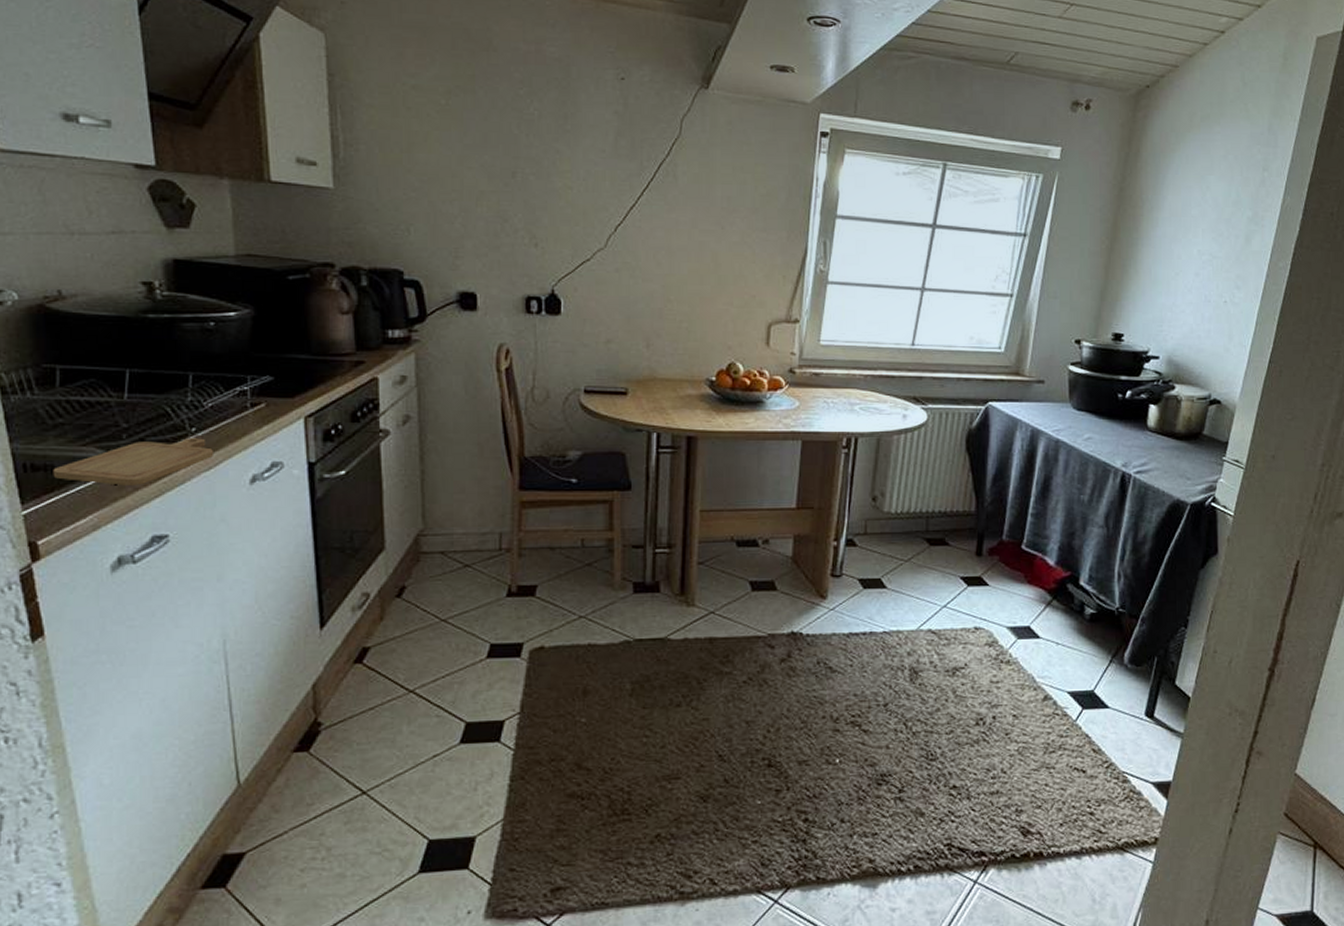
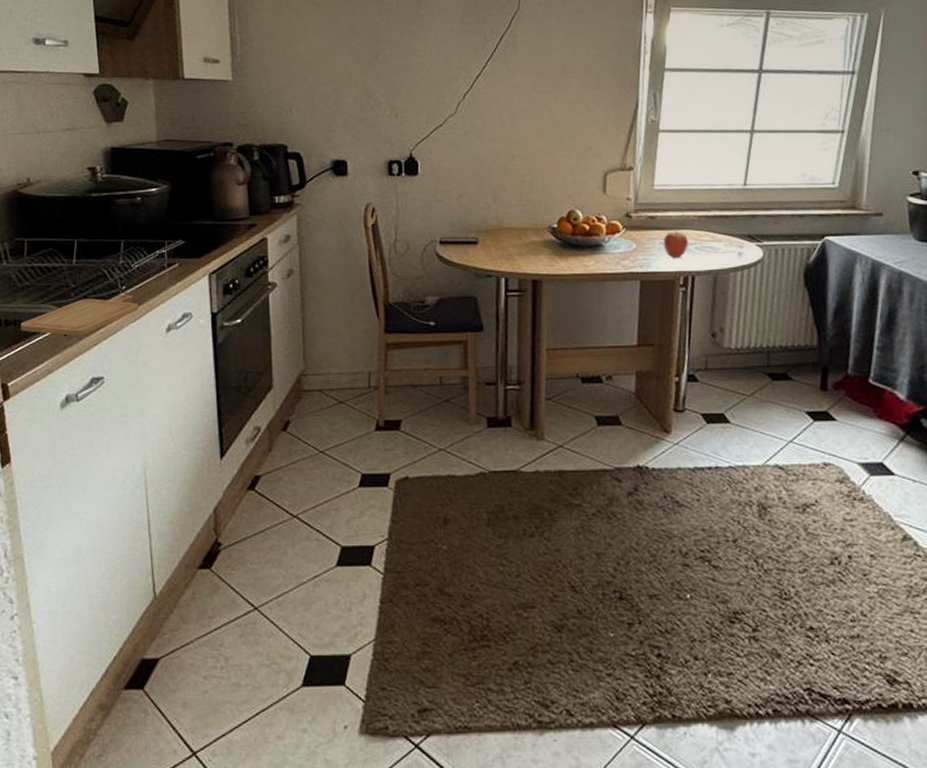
fruit: none [827,390,853,418] -> present [663,231,688,258]

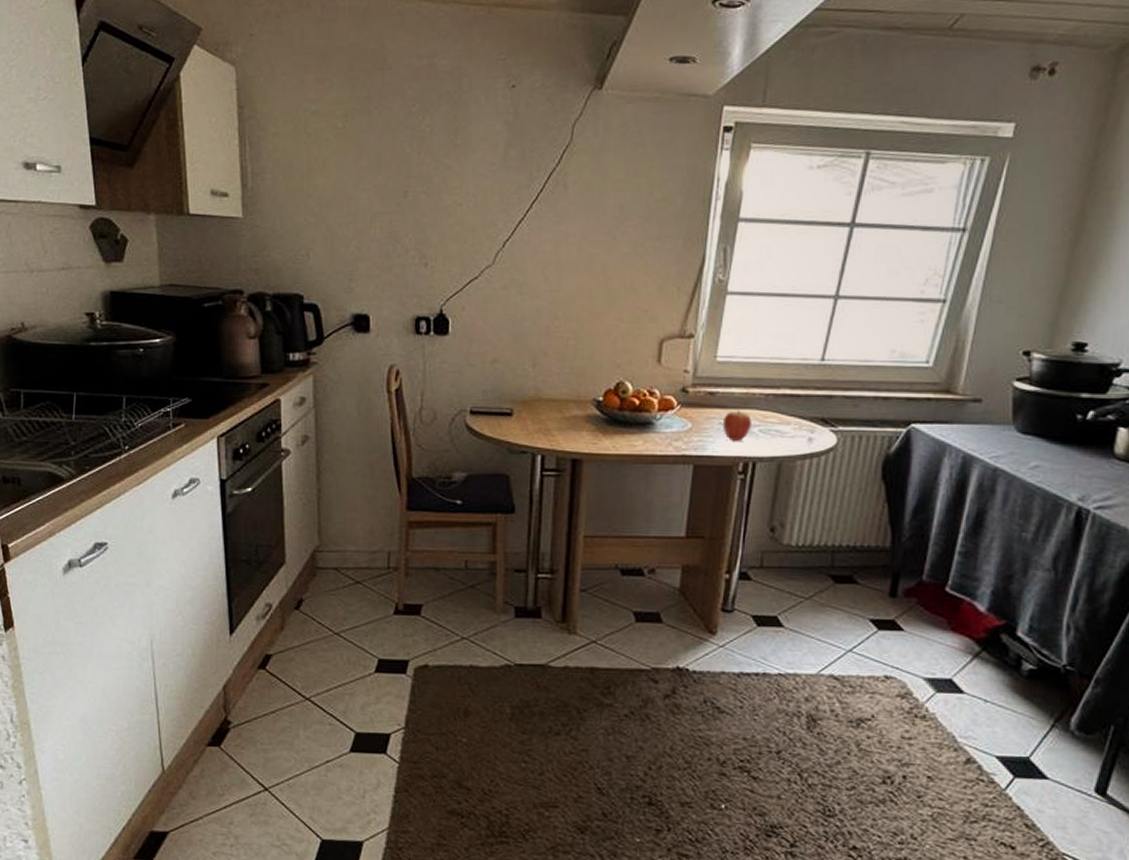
chopping board: present [20,295,139,336] -> none [19,455,143,497]

